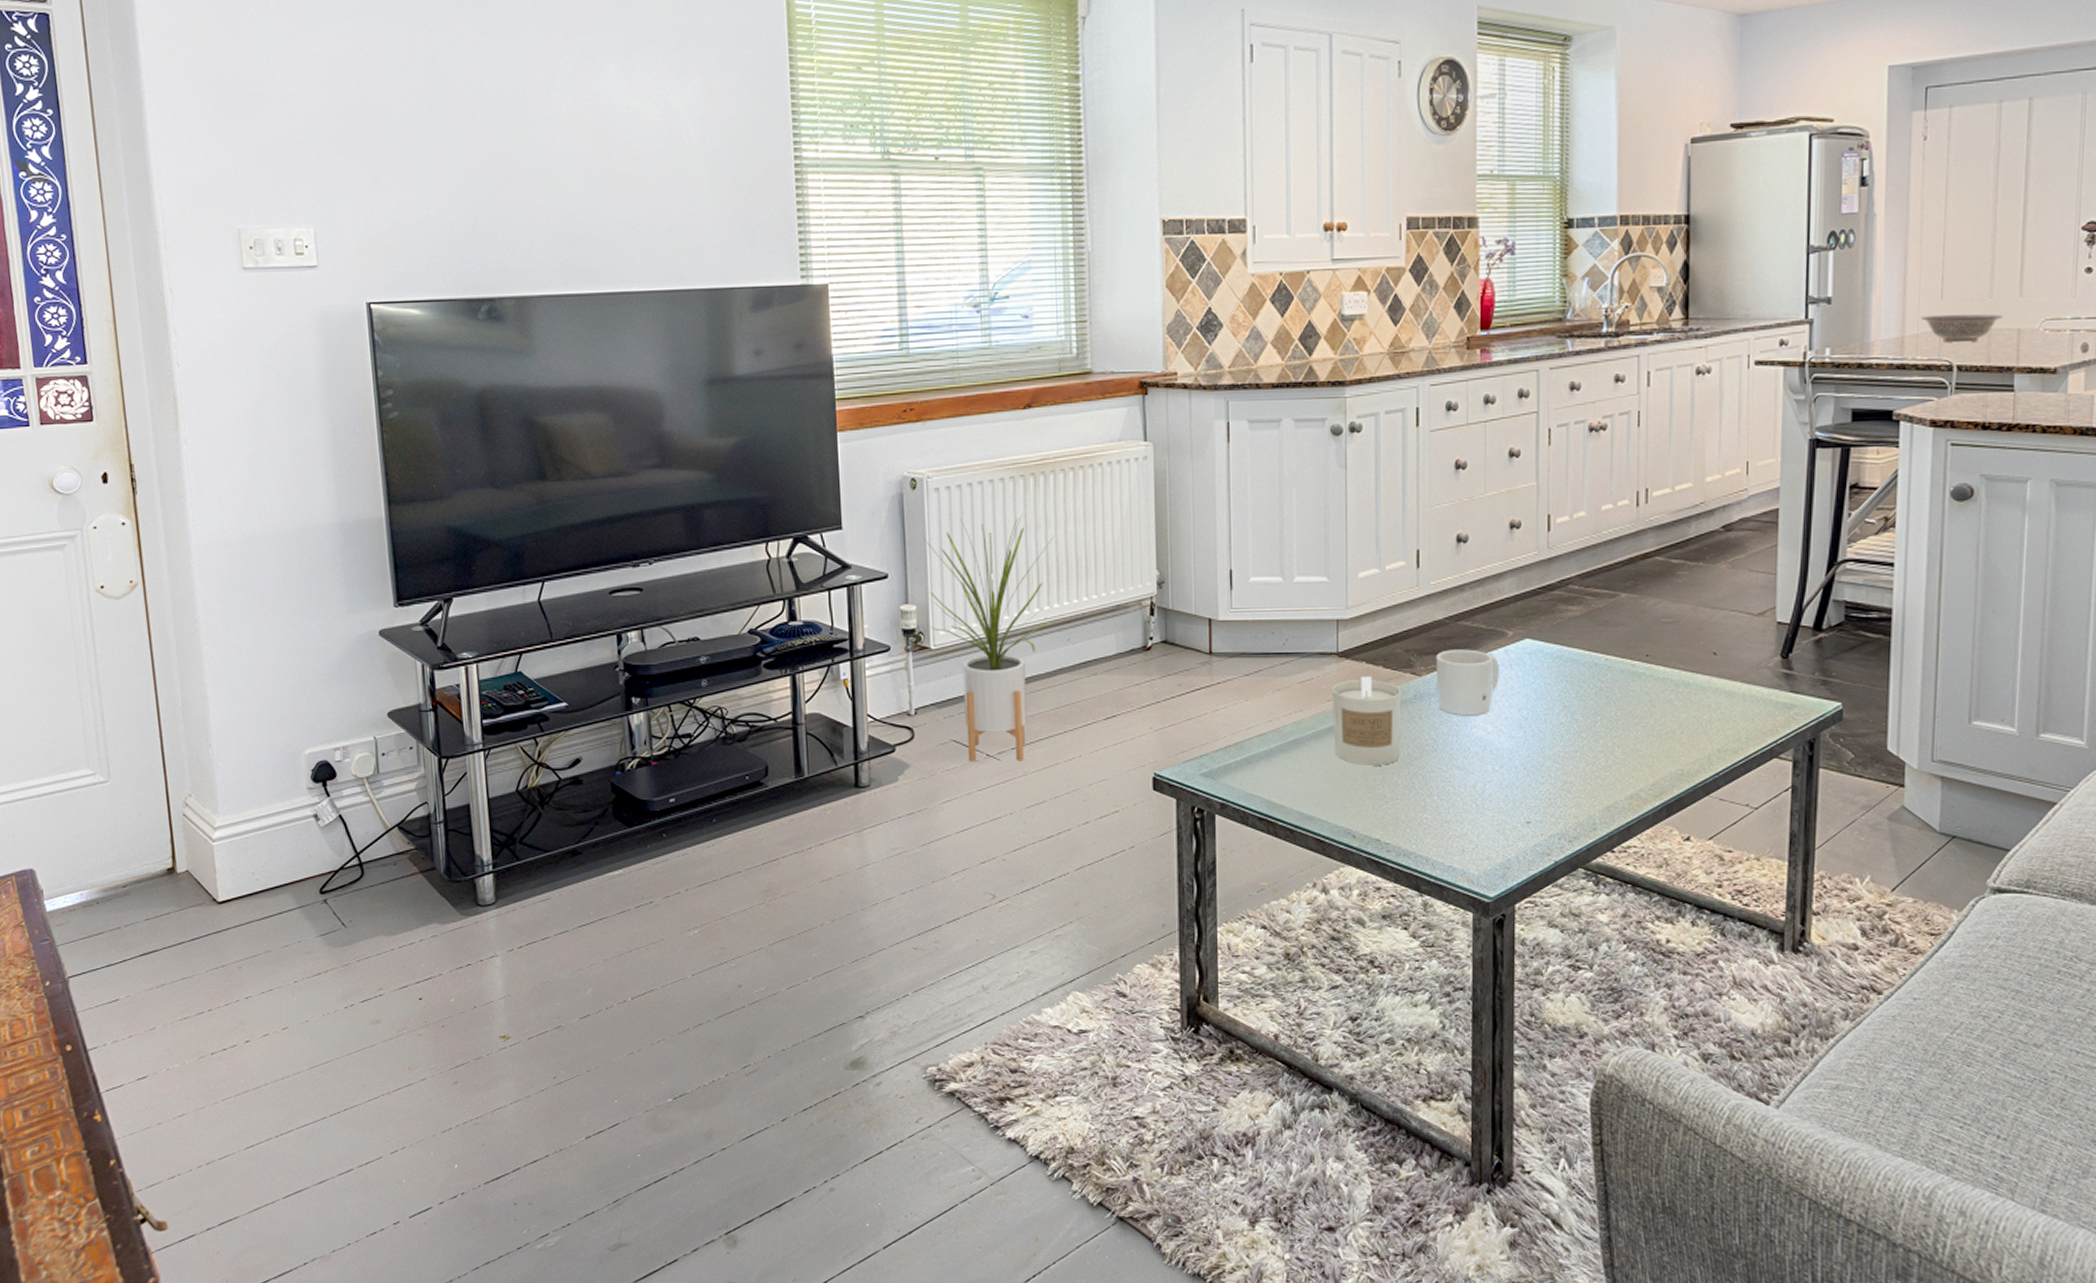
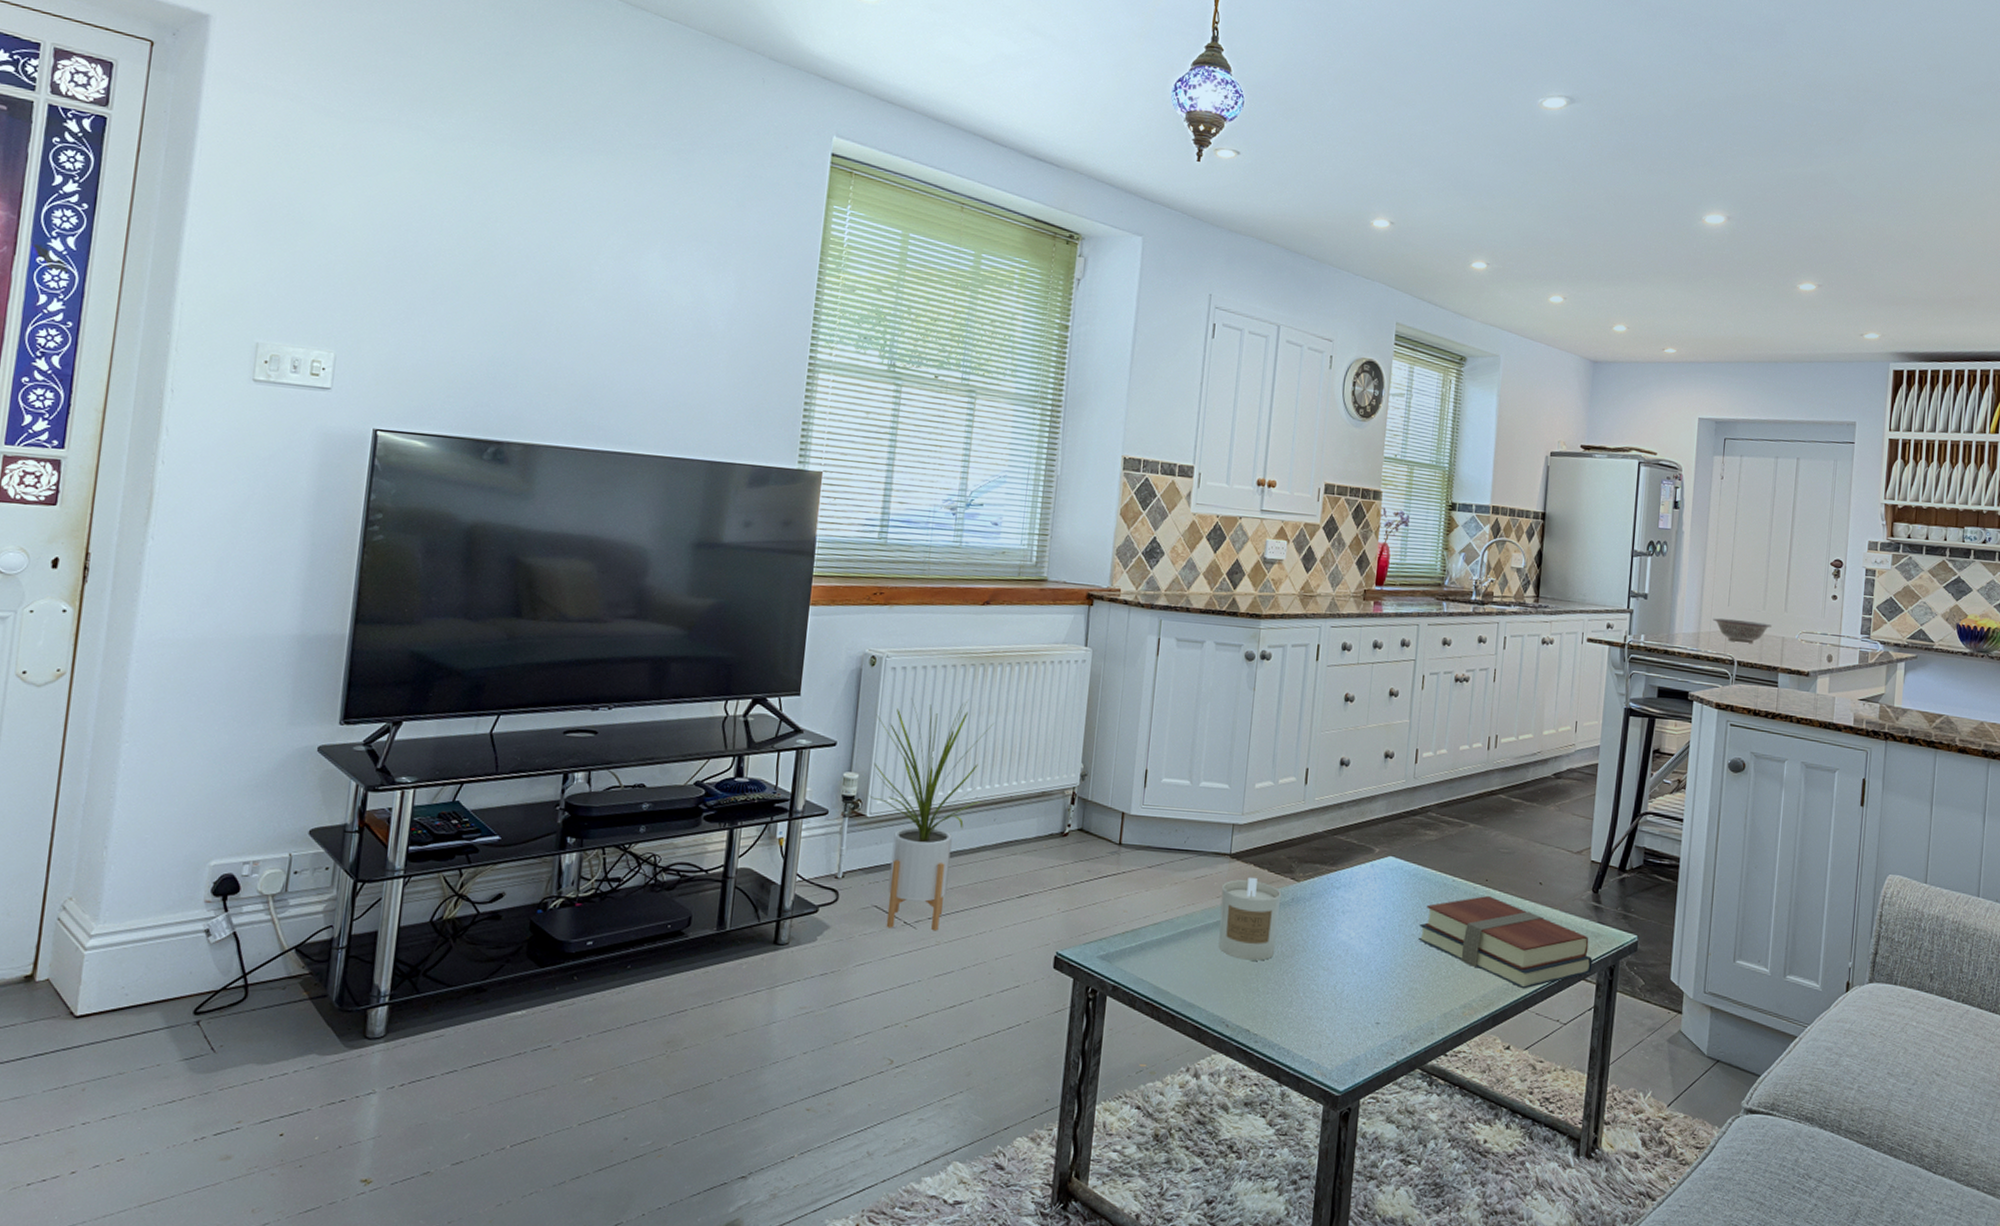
mug: present [1435,649,1499,717] -> none [1311,860,1366,923]
books: none [1569,673,1787,773] -> present [1419,896,1593,989]

